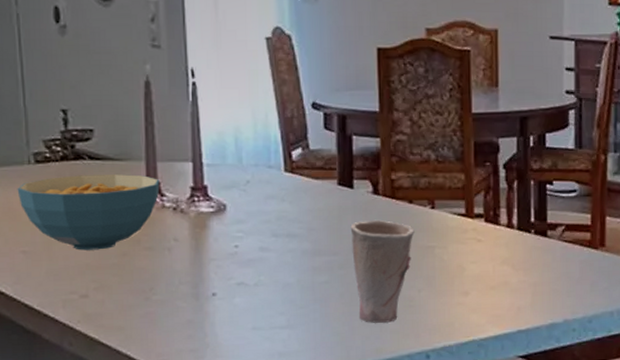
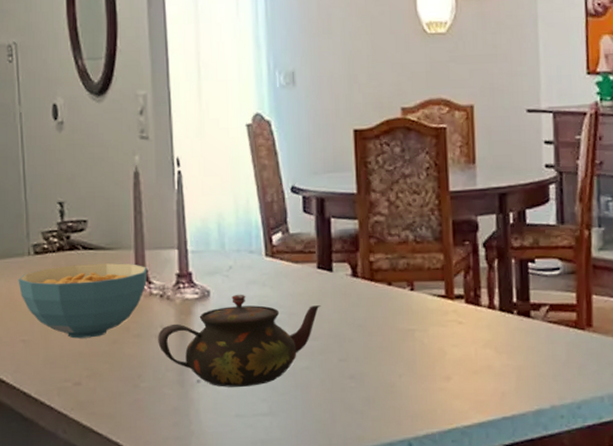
teapot: none [171,208,341,301] -> present [158,294,321,387]
cup: present [350,219,415,323] -> none [330,303,394,410]

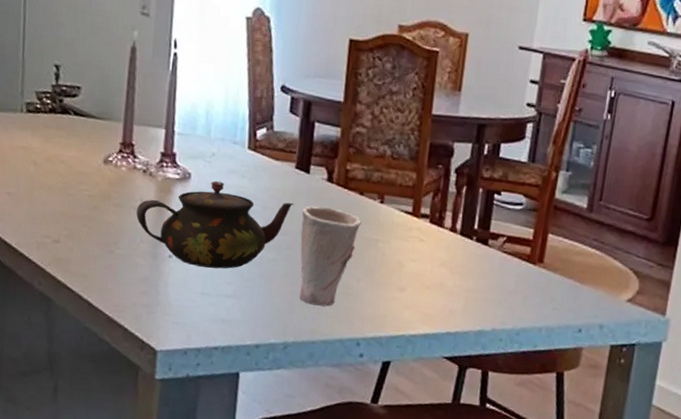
cereal bowl: present [18,263,148,339] -> none [8,127,135,201]
cup: none [330,303,394,410] -> present [299,205,362,307]

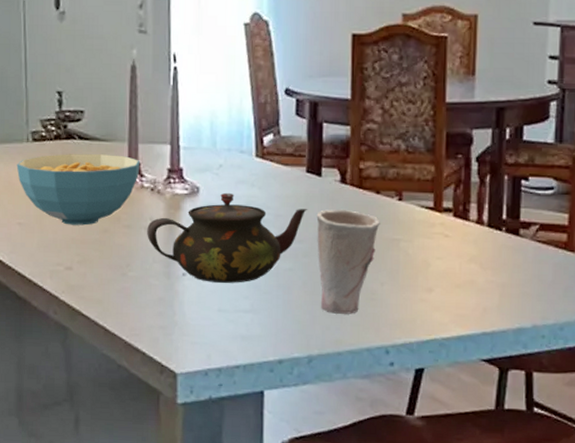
cereal bowl: none [8,127,135,201] -> present [16,154,140,226]

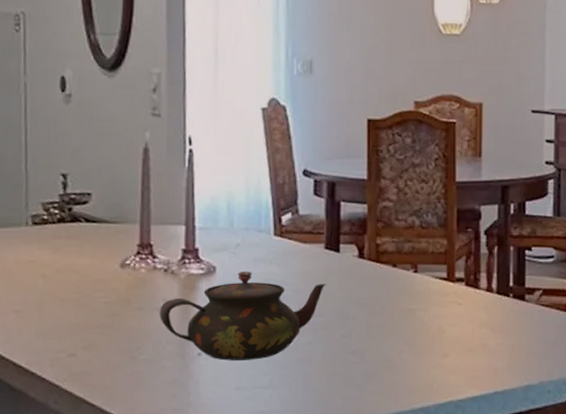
cereal bowl: present [16,154,140,226] -> none [13,237,153,310]
cup: present [316,209,380,314] -> none [335,282,397,384]

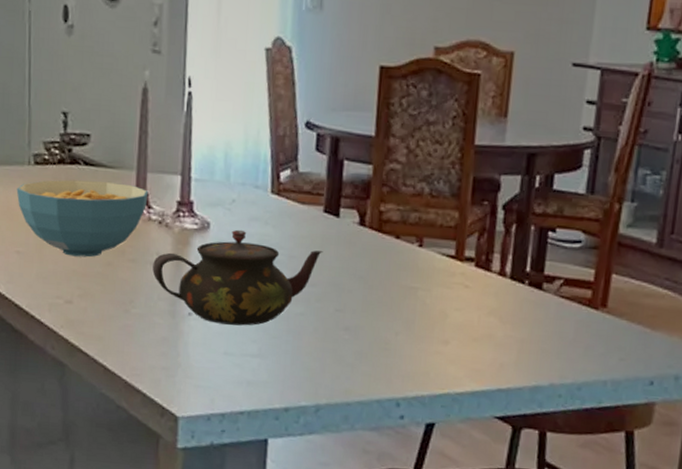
cereal bowl: none [13,237,153,310] -> present [16,180,149,258]

